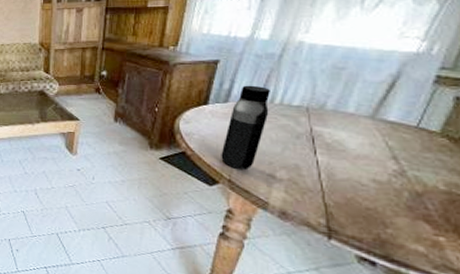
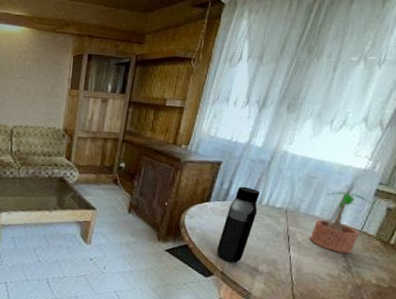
potted plant: none [341,82,435,155] -> present [309,192,374,254]

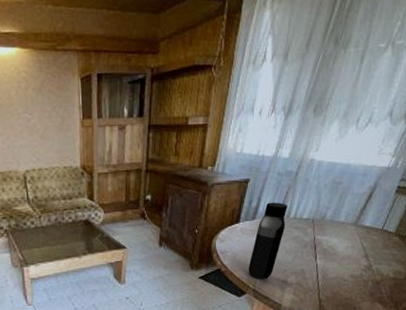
potted plant: present [309,192,374,254] -> none [334,193,395,254]

